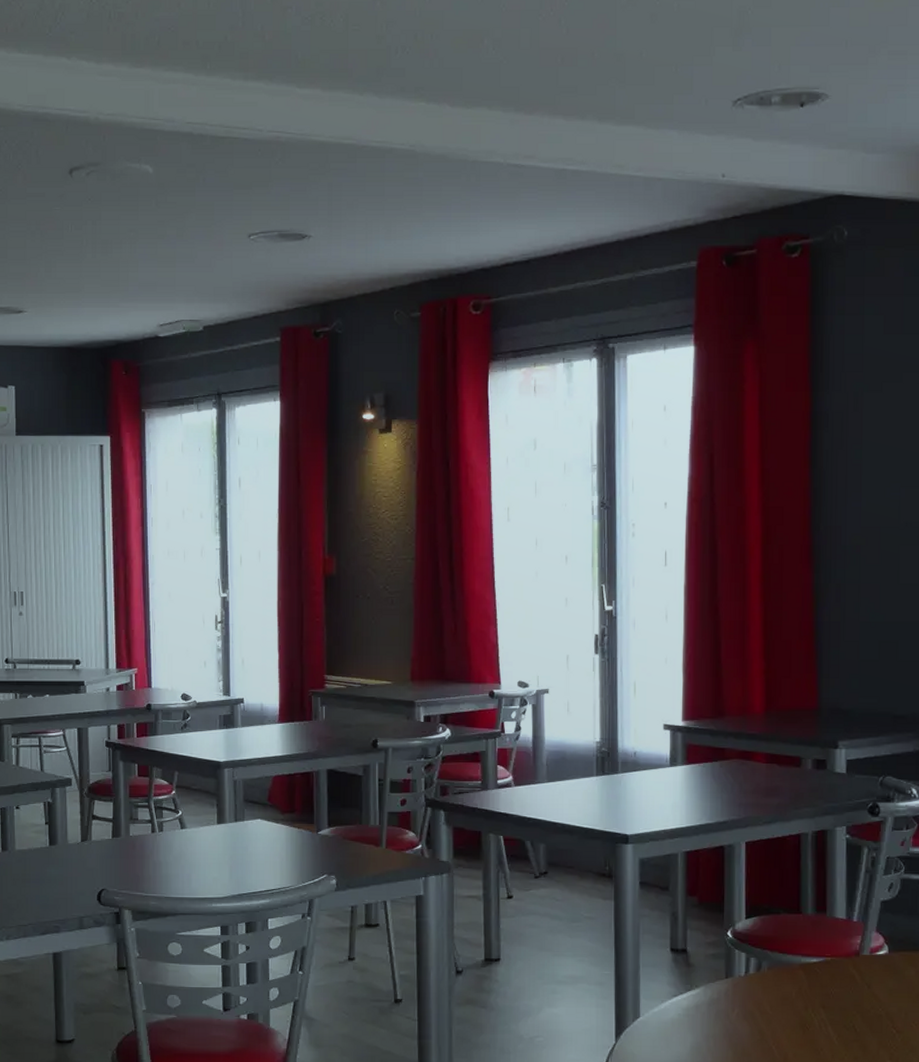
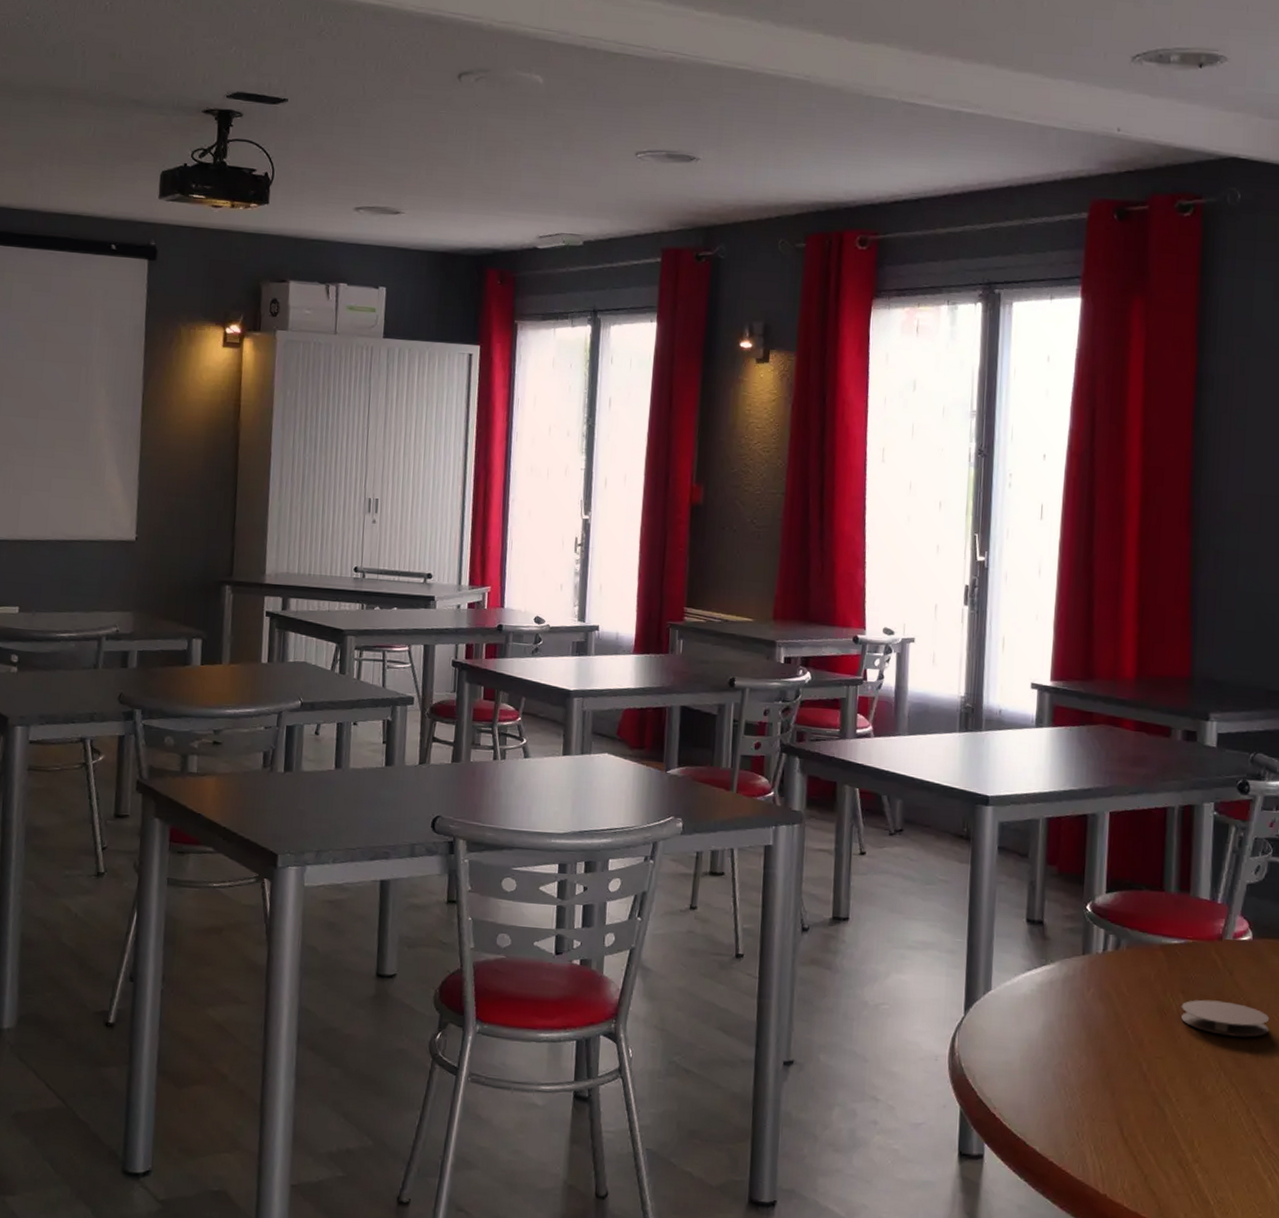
coaster: none [822,1013,908,1045] -> present [1180,999,1270,1037]

